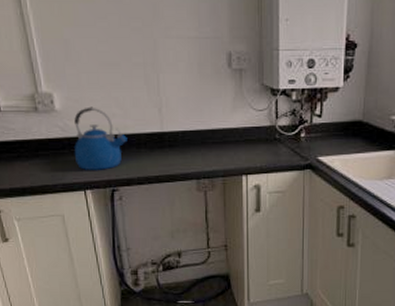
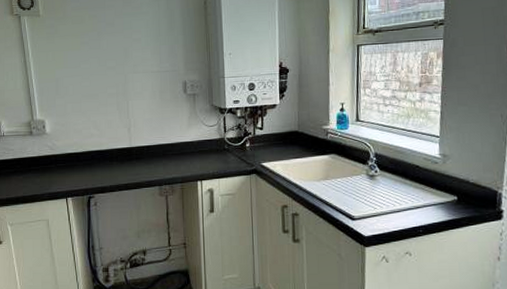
kettle: present [74,106,127,170] -> none [60,129,102,181]

